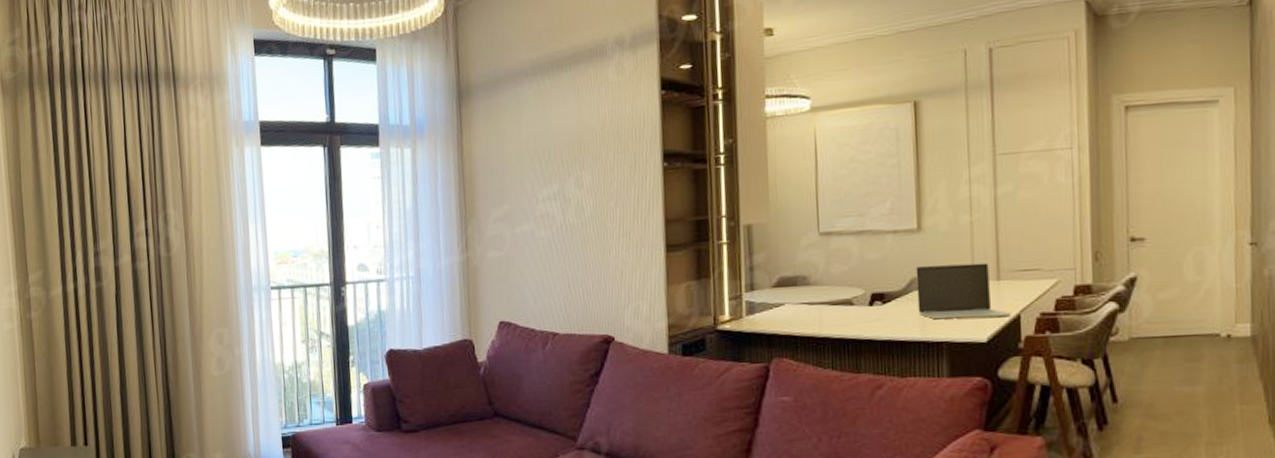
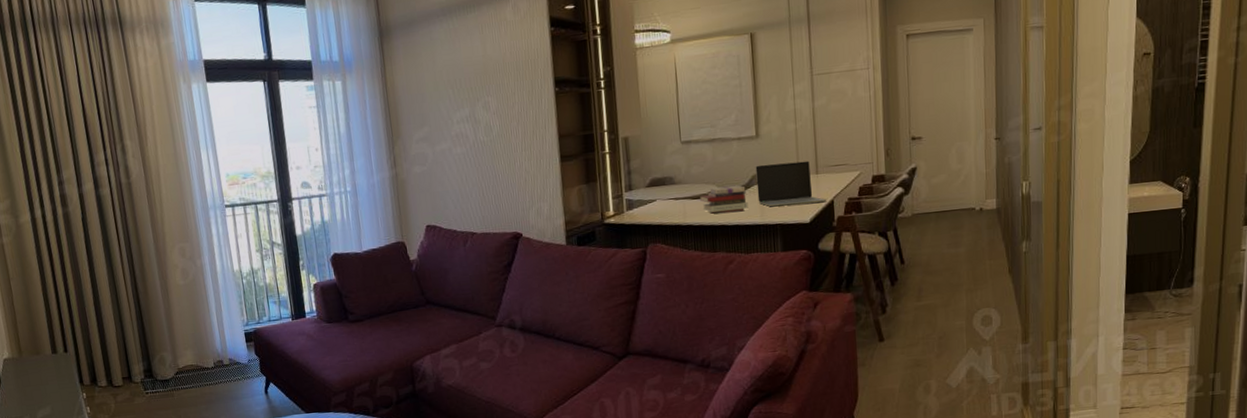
books: none [841,289,905,324] -> present [700,185,748,214]

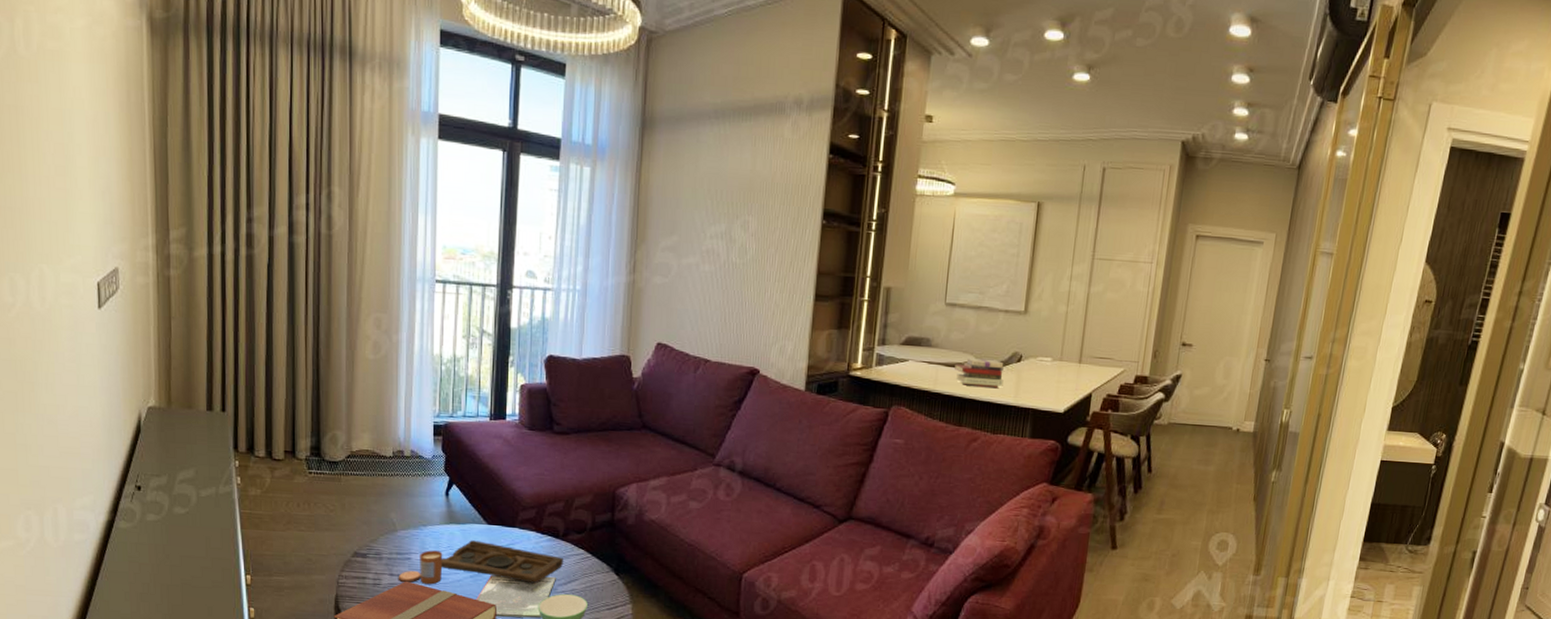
laptop: present [755,161,827,207] -> none [1014,342,1085,395]

